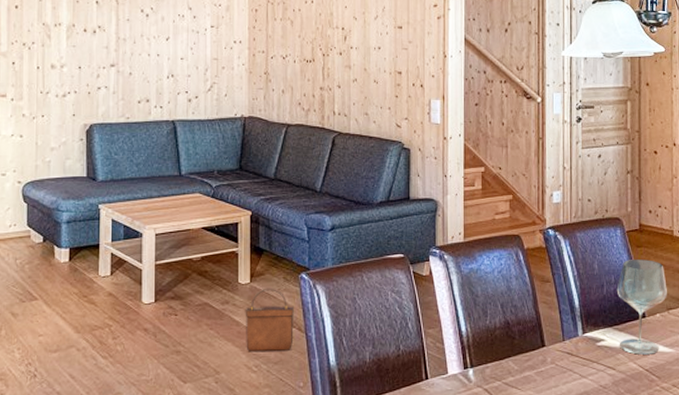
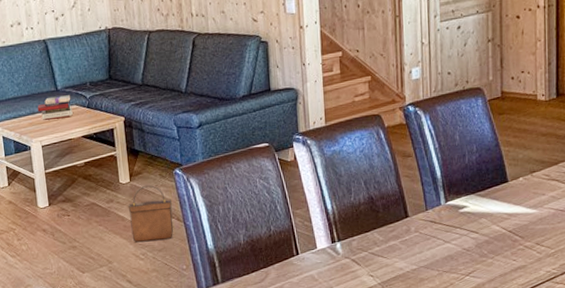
books: none [156,181,196,206] -> present [37,95,74,120]
wine glass: present [616,260,667,355] -> none [478,126,530,218]

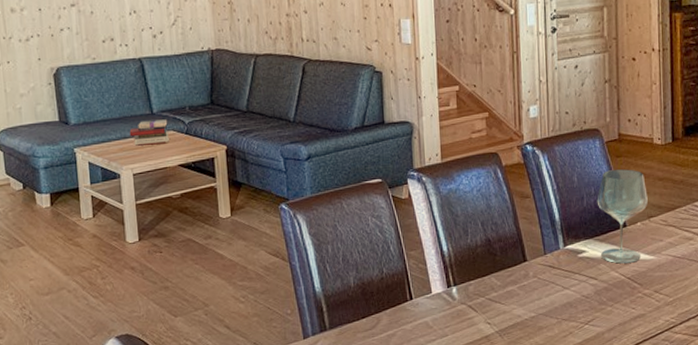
handbag: present [128,184,174,242] -> none [228,220,278,283]
wine glass: none [478,126,530,218] -> present [596,169,648,264]

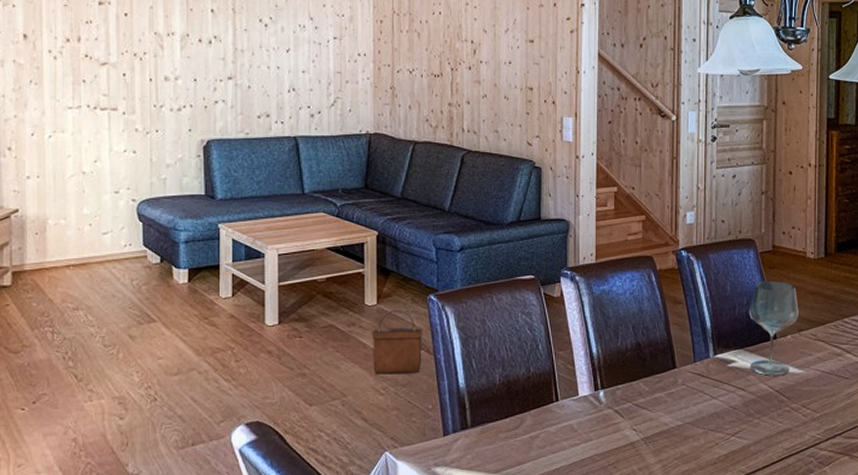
books: present [129,119,171,146] -> none [278,200,320,225]
handbag: none [228,220,278,283] -> present [372,309,422,374]

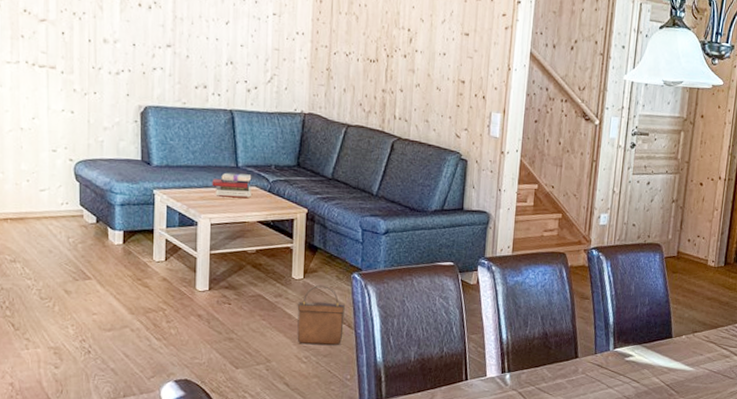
books: none [278,200,320,225] -> present [212,172,253,199]
wine glass: present [748,281,799,376] -> none [646,284,696,372]

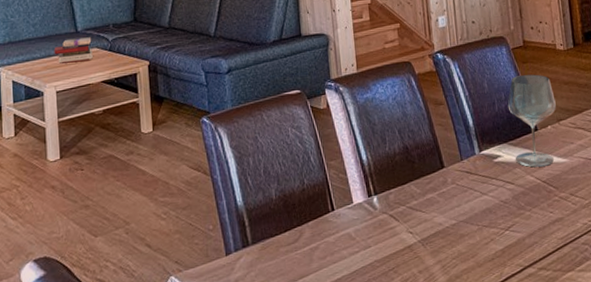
handbag: present [297,284,345,345] -> none [150,134,200,199]
wine glass: none [646,284,696,372] -> present [507,74,556,167]

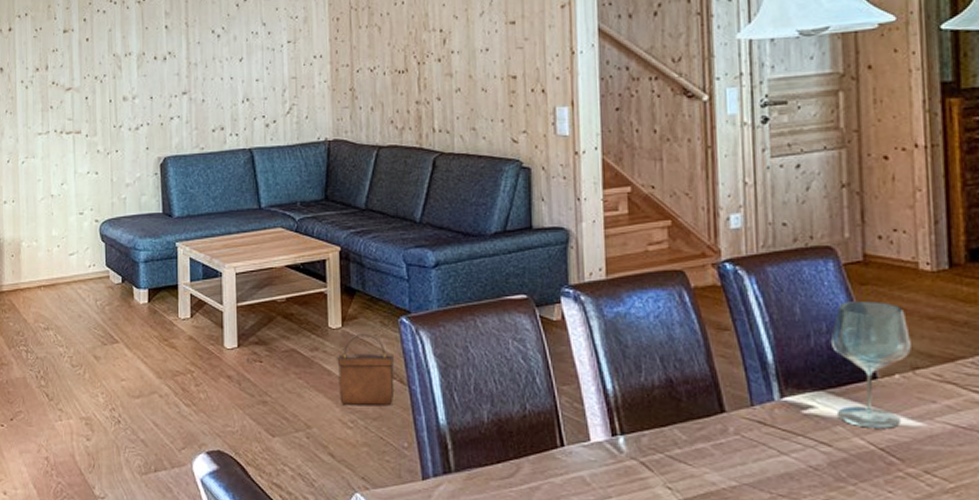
books: present [54,37,94,64] -> none [234,215,278,243]
handbag: none [150,134,200,199] -> present [337,333,395,405]

